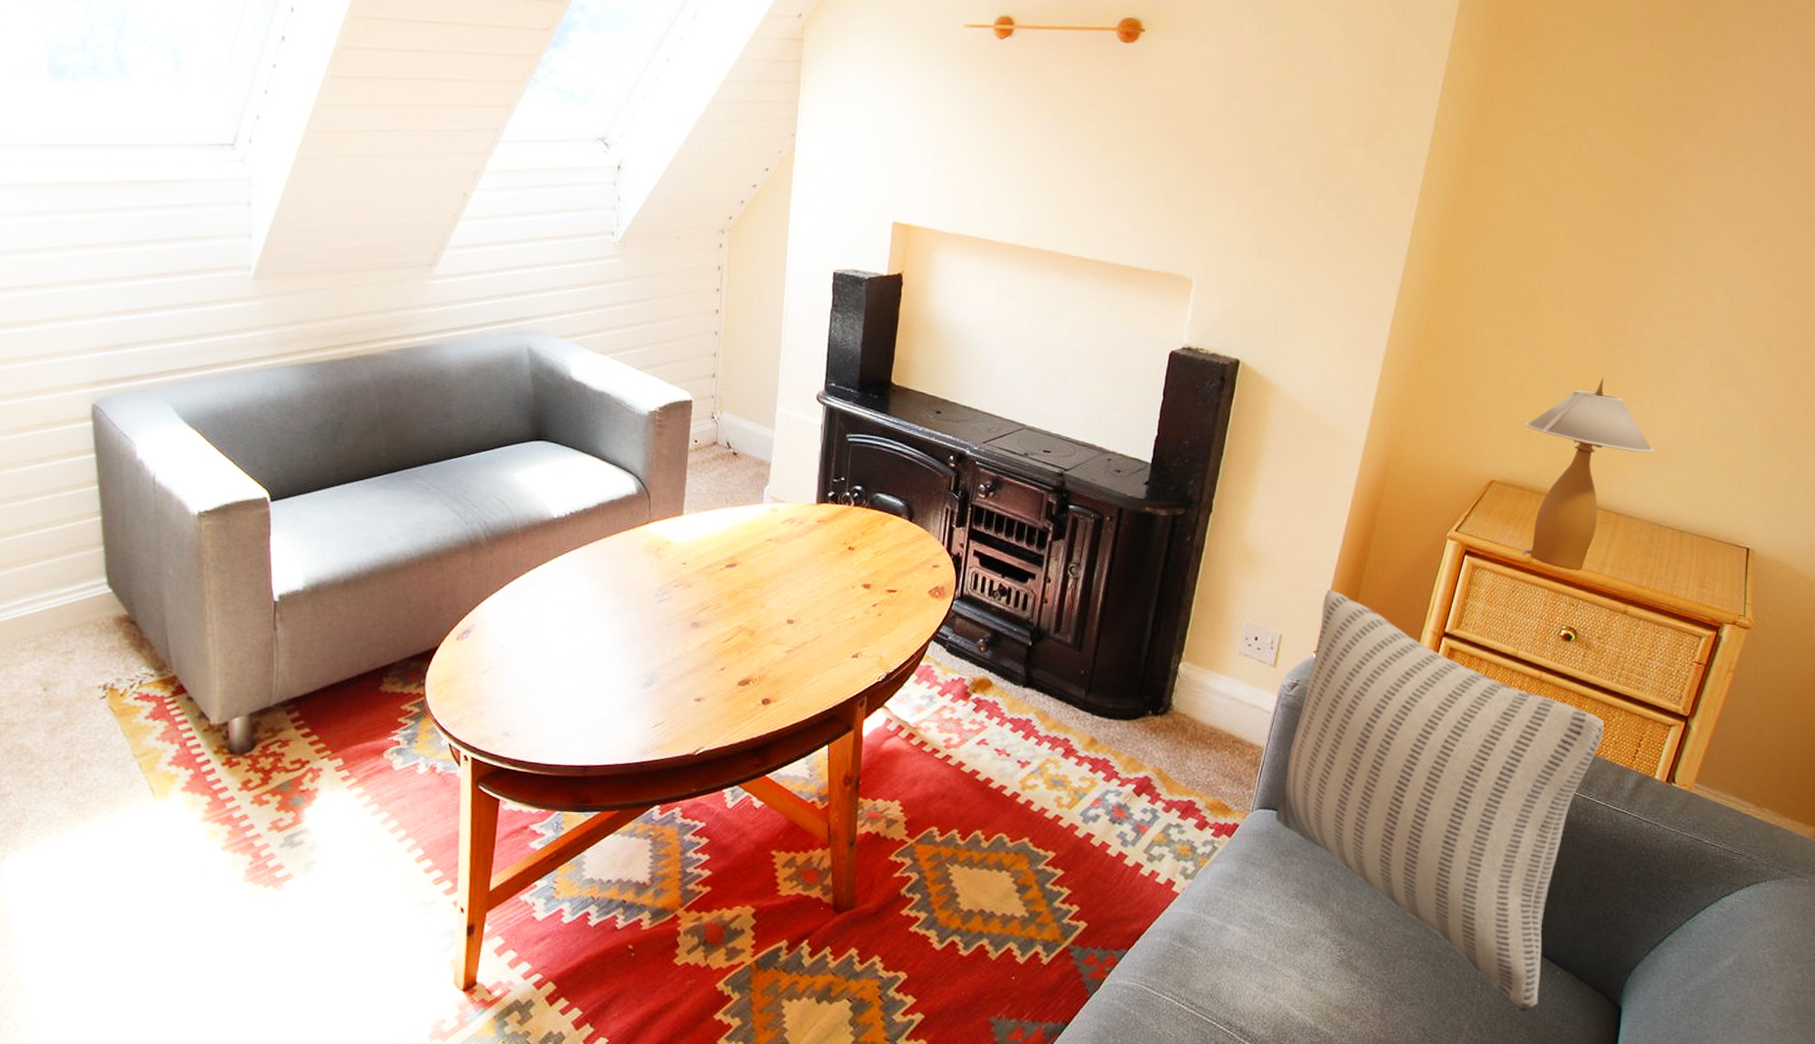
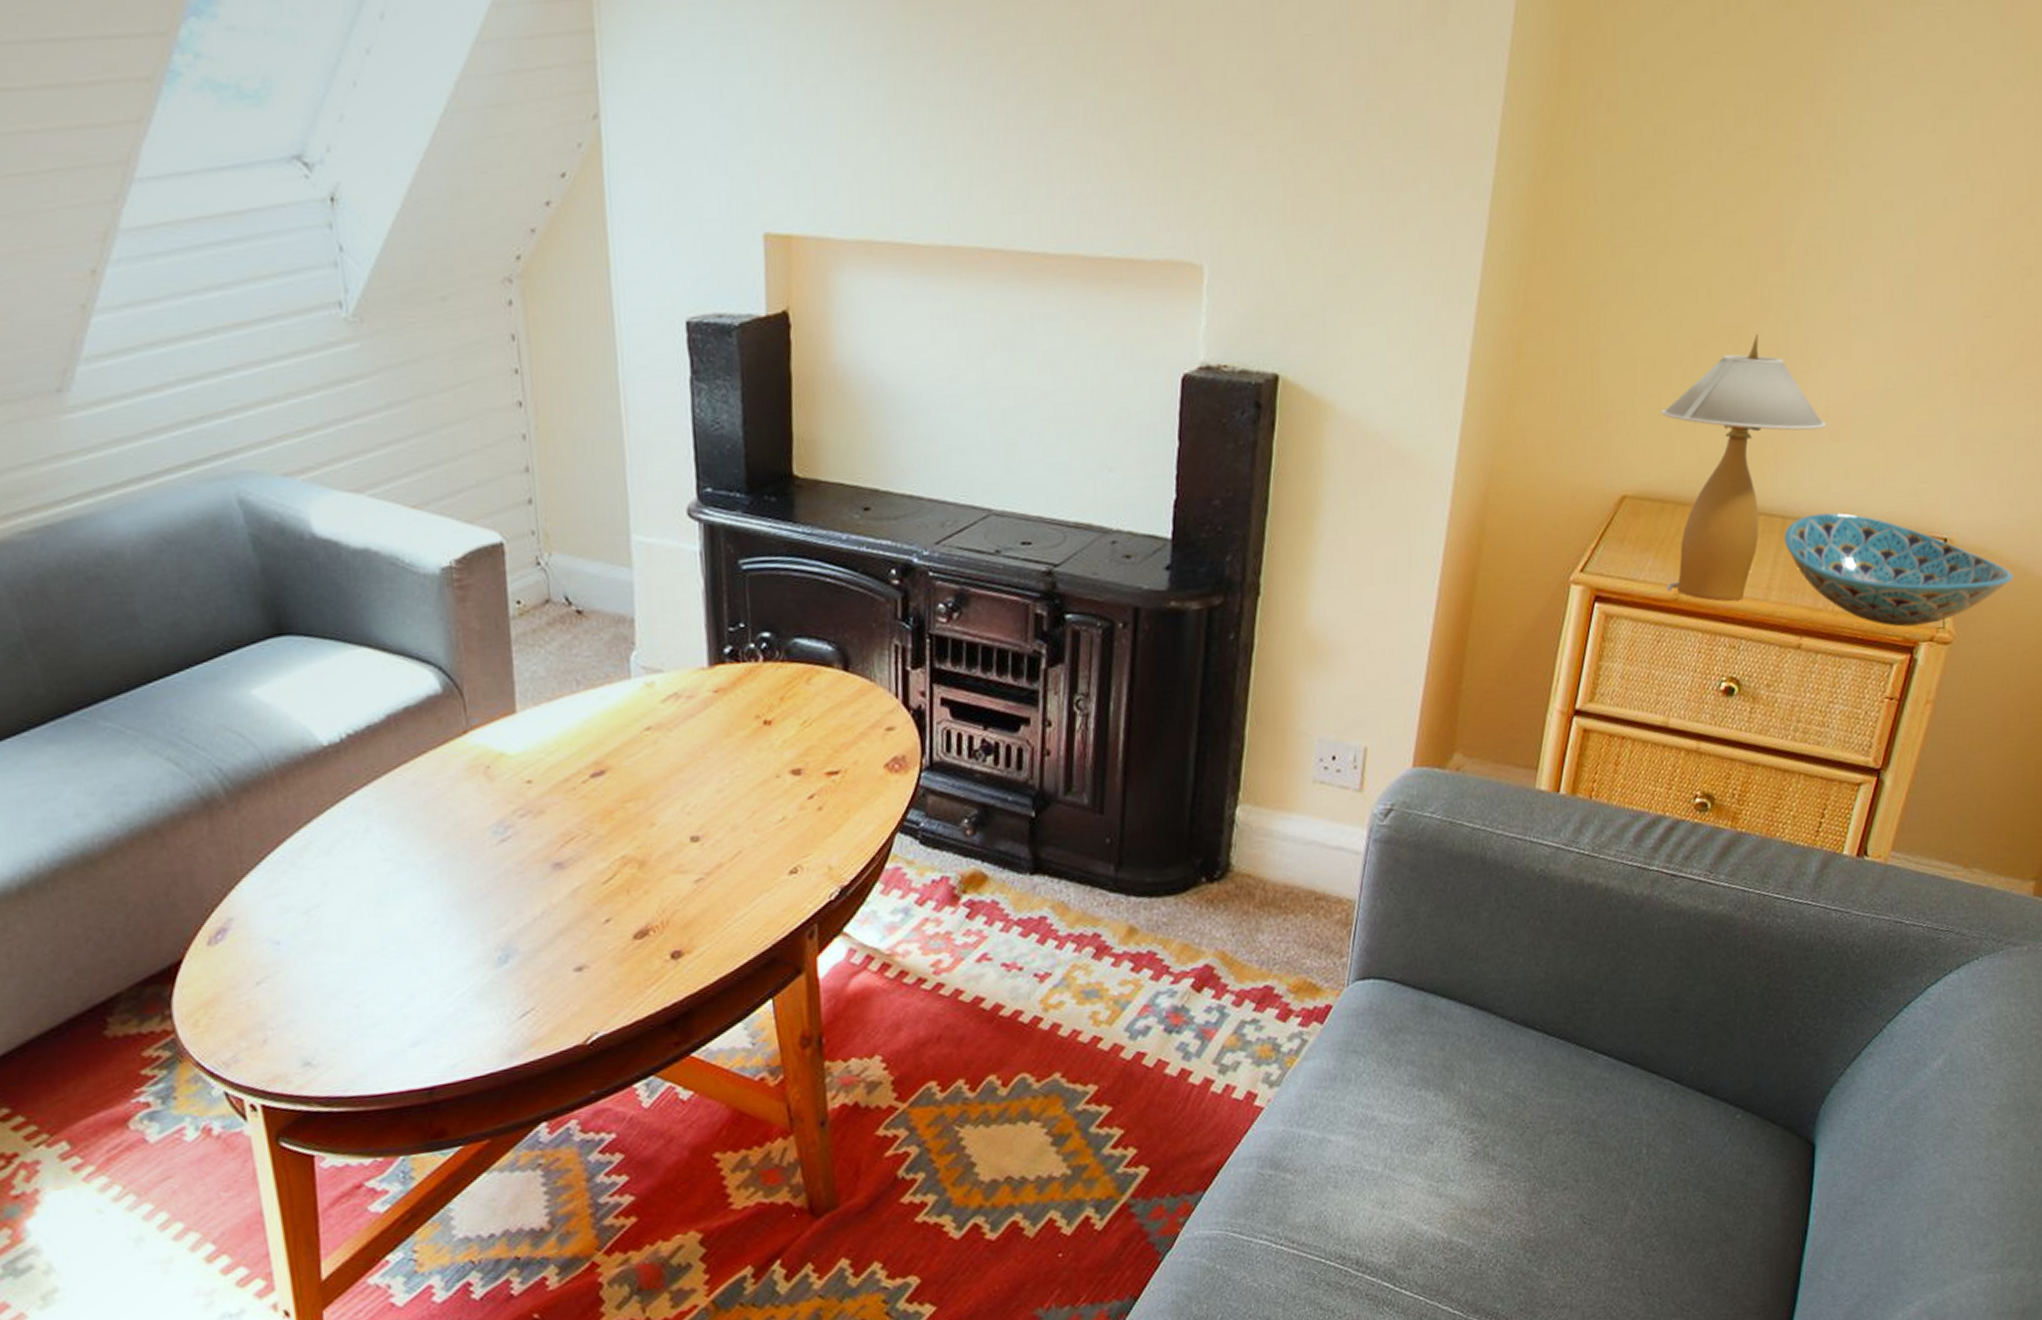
pillow: present [1275,589,1604,1010] -> none [1378,676,1779,1169]
bowl: none [1617,515,1804,611] -> present [1784,512,2014,627]

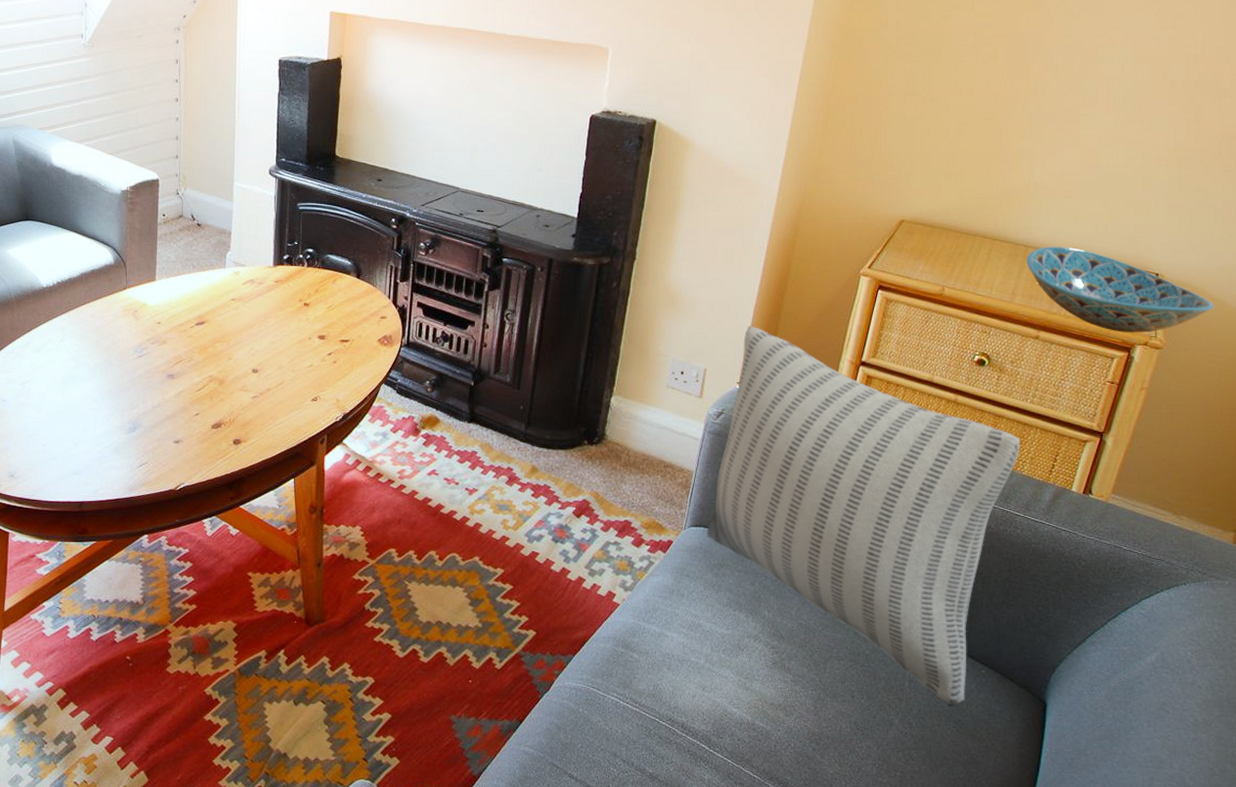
pillow: none [1378,676,1779,1169] -> present [707,326,1020,705]
table lamp: present [1661,334,1827,602] -> none [932,120,1061,301]

